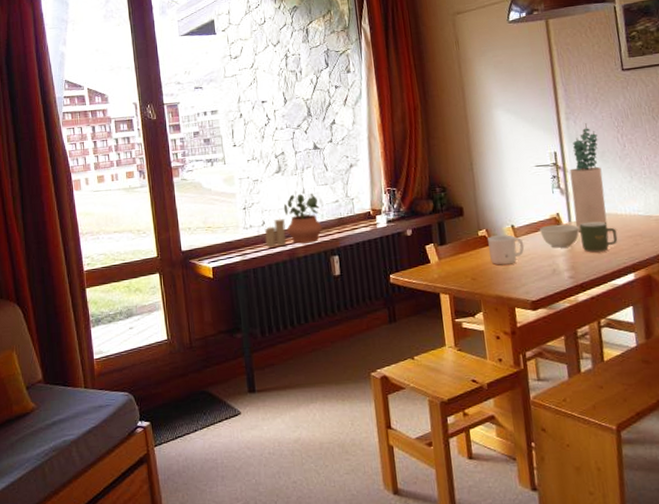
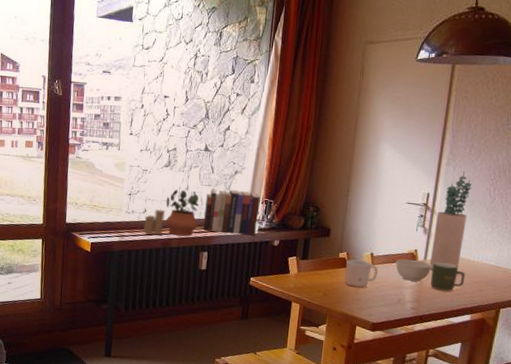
books: none [325,183,386,233] -> present [203,189,261,236]

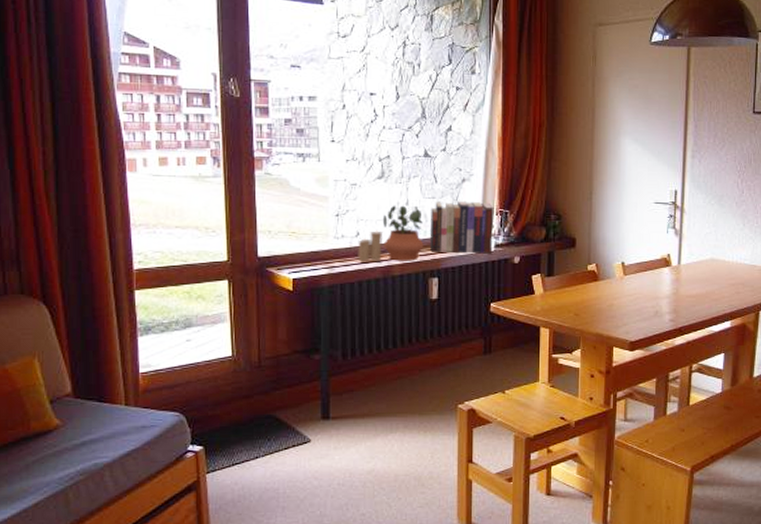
mug: present [344,259,379,288] -> none [595,271,632,303]
soup bowl: present [396,259,433,282] -> none [649,265,687,290]
vase: present [429,171,472,270] -> none [684,164,719,276]
mug: present [430,262,465,292] -> none [687,266,721,297]

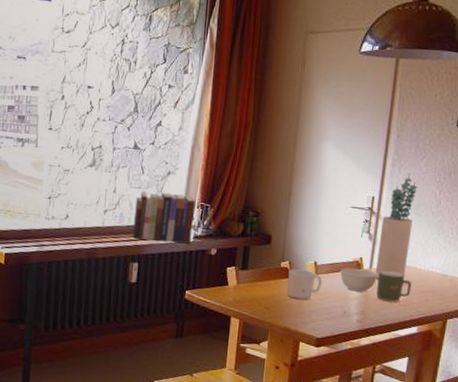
candle: present [358,227,384,262] -> none [65,212,91,244]
potted plant: present [382,205,424,261] -> none [90,192,128,246]
mug: none [595,271,632,303] -> present [287,269,323,300]
soup bowl: none [649,265,687,290] -> present [340,267,378,292]
vase: none [684,164,719,276] -> present [375,173,417,280]
mug: none [687,266,721,297] -> present [376,270,412,302]

